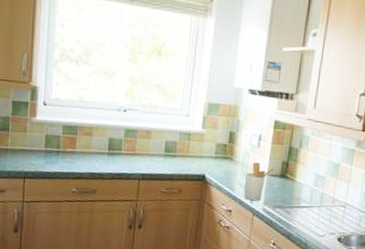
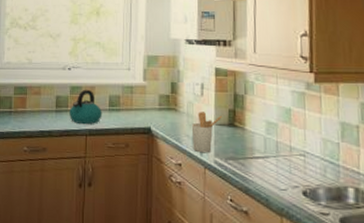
kettle: none [122,133,158,169] -> present [69,89,103,125]

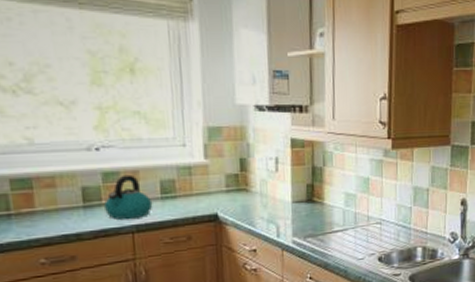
utensil holder: present [191,112,222,153] -> none [266,189,300,235]

